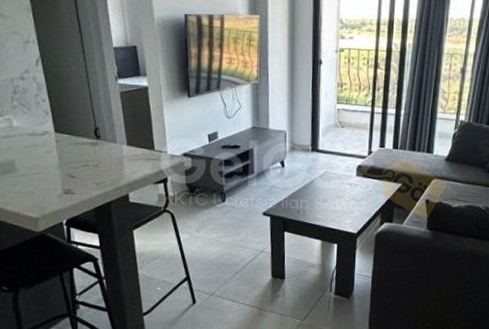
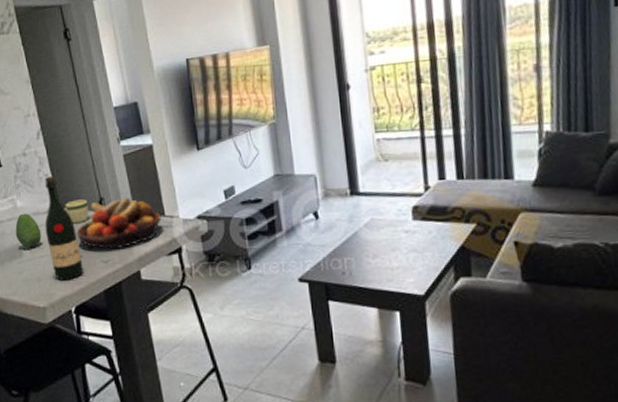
fruit: none [11,133,37,164] -> present [15,213,42,248]
wine bottle: none [40,102,76,196] -> present [44,176,83,281]
mug: none [60,126,84,147] -> present [64,199,89,223]
fruit bowl: none [71,130,151,174] -> present [76,197,161,249]

